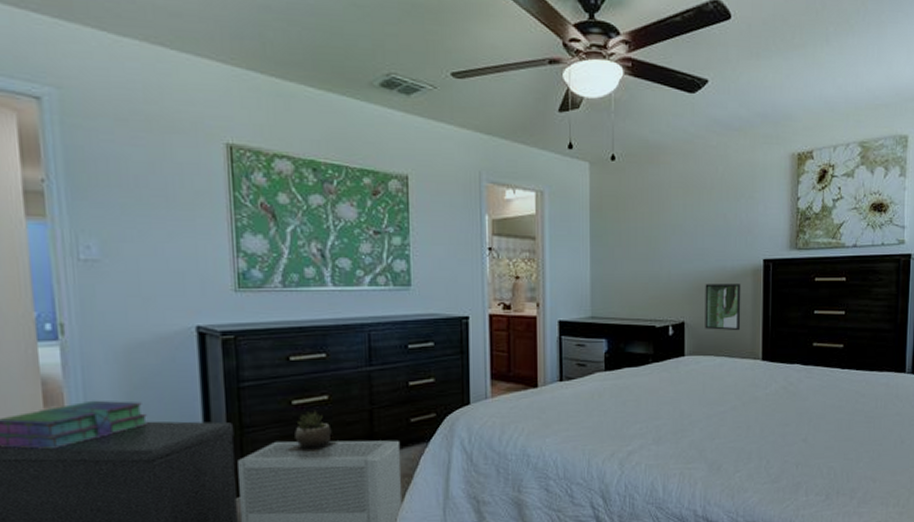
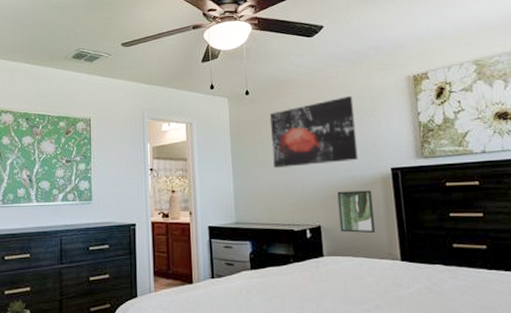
wall art: none [637,171,732,255] -> present [269,95,359,169]

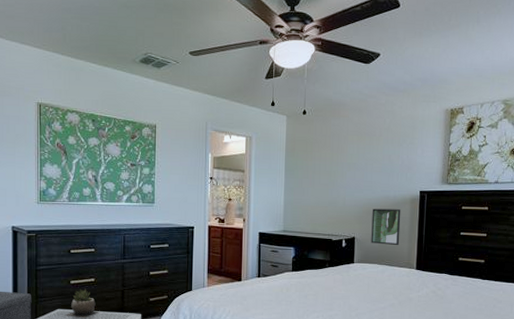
wall art: present [269,95,359,169] -> none [320,123,397,185]

